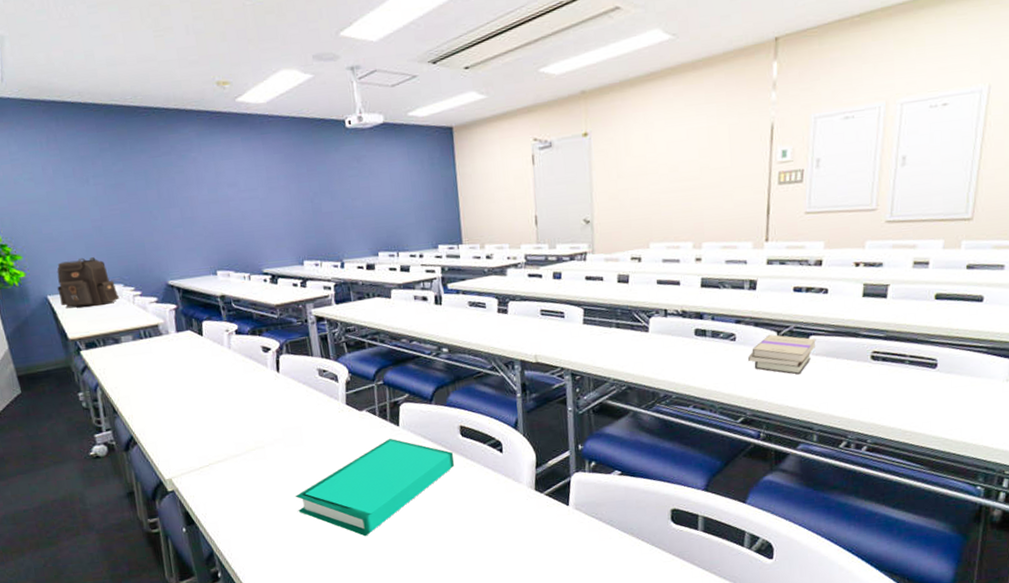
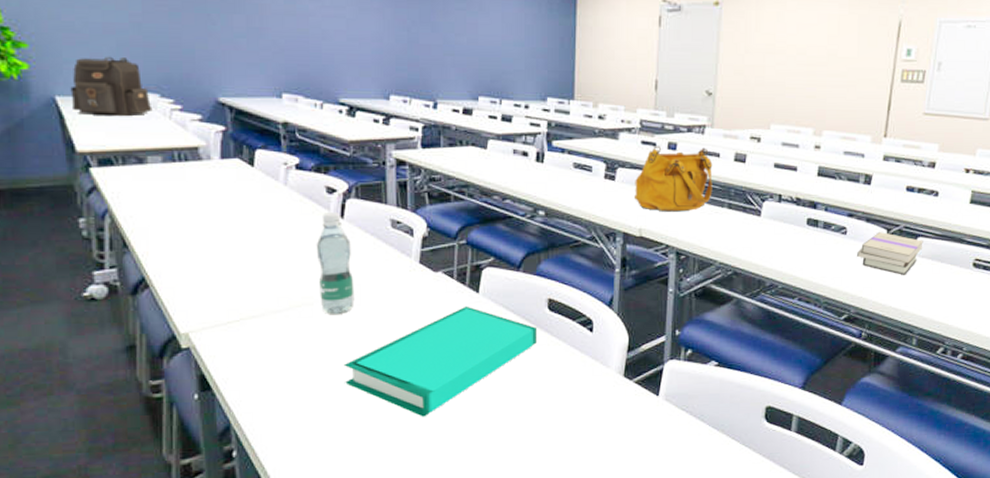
bottle: none [260,367,297,454] -> present [316,213,355,314]
handbag: none [526,273,600,338] -> present [633,146,713,212]

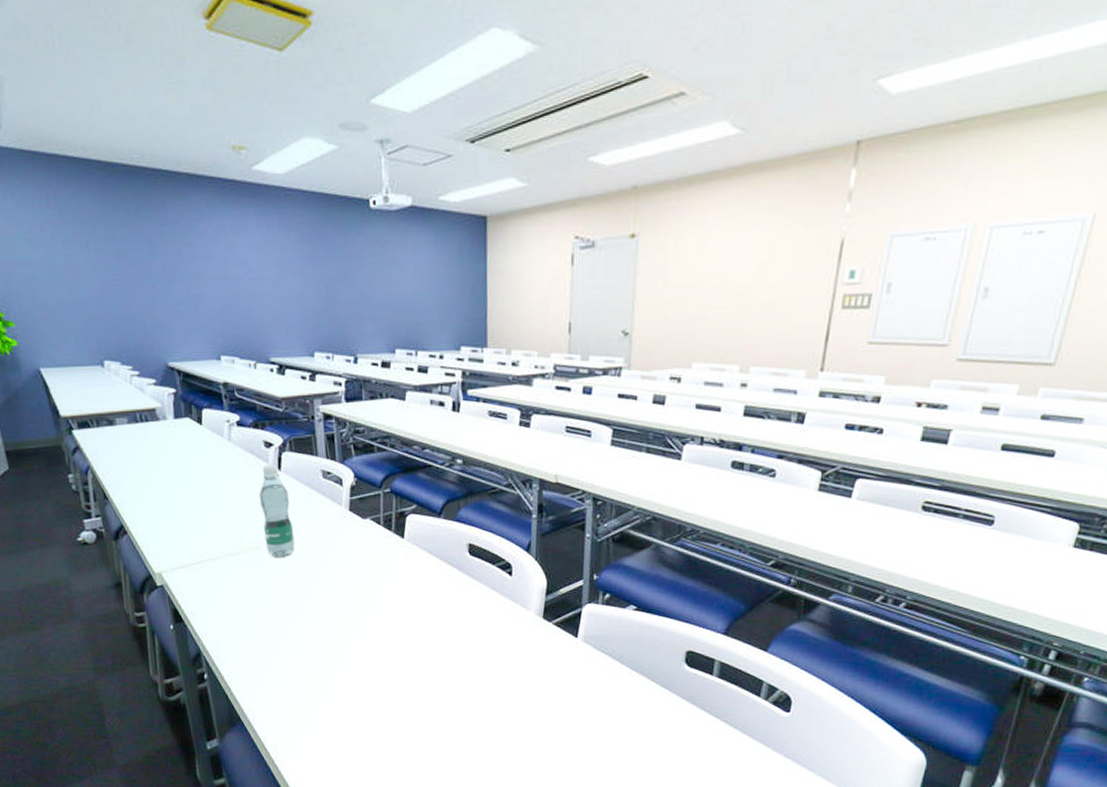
backpack: present [70,56,153,116] -> none [50,329,116,384]
binder: present [343,306,536,417] -> none [289,550,459,650]
handbag: present [633,146,713,212] -> none [549,390,630,458]
books: present [857,232,923,275] -> none [787,474,864,520]

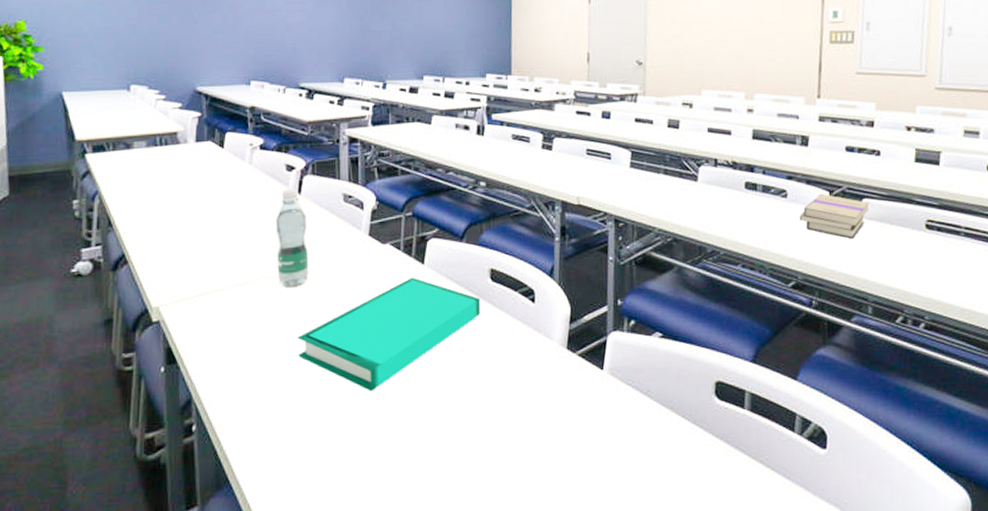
binder: none [289,550,459,650] -> present [297,277,480,391]
books: none [787,474,864,520] -> present [800,194,870,239]

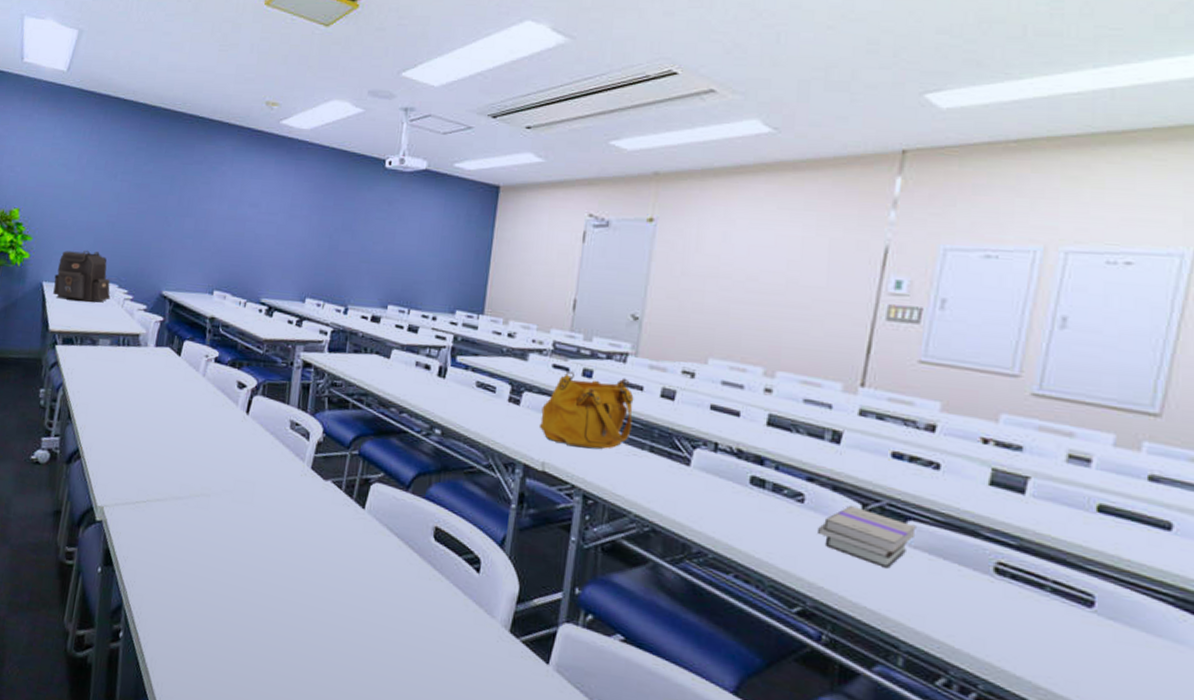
backpack: none [75,55,141,107] -> present [53,250,111,302]
bottle: present [275,189,309,287] -> none [217,407,252,510]
binder: present [297,277,480,391] -> none [227,520,419,635]
handbag: none [570,115,648,180] -> present [538,371,634,449]

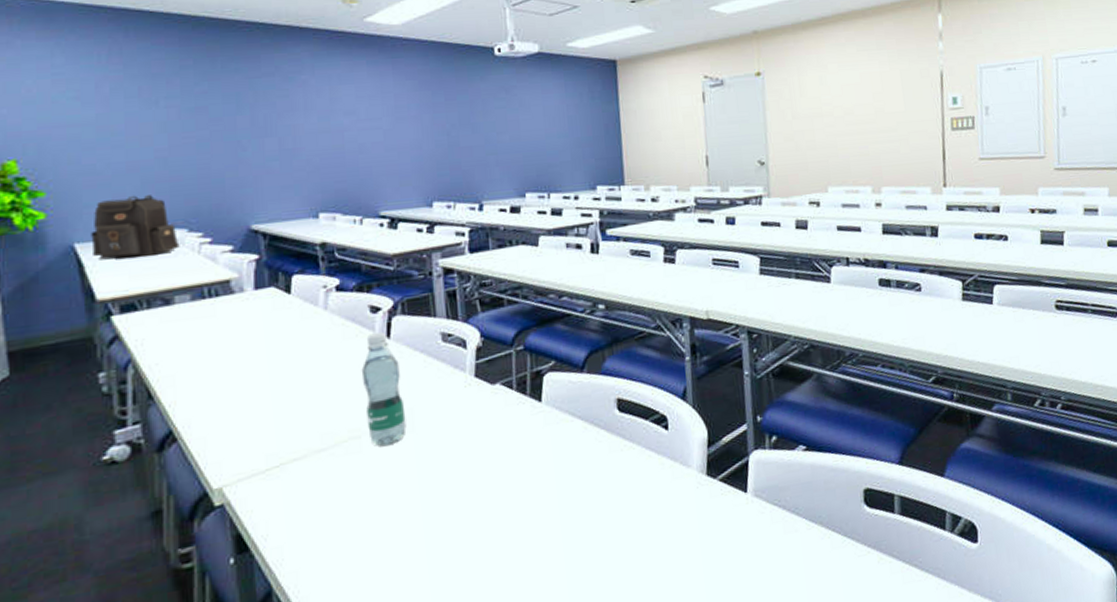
bottle: none [217,407,252,510] -> present [361,332,407,446]
handbag: present [538,371,634,449] -> none [696,218,778,290]
books: present [818,506,916,569] -> none [935,284,1002,327]

